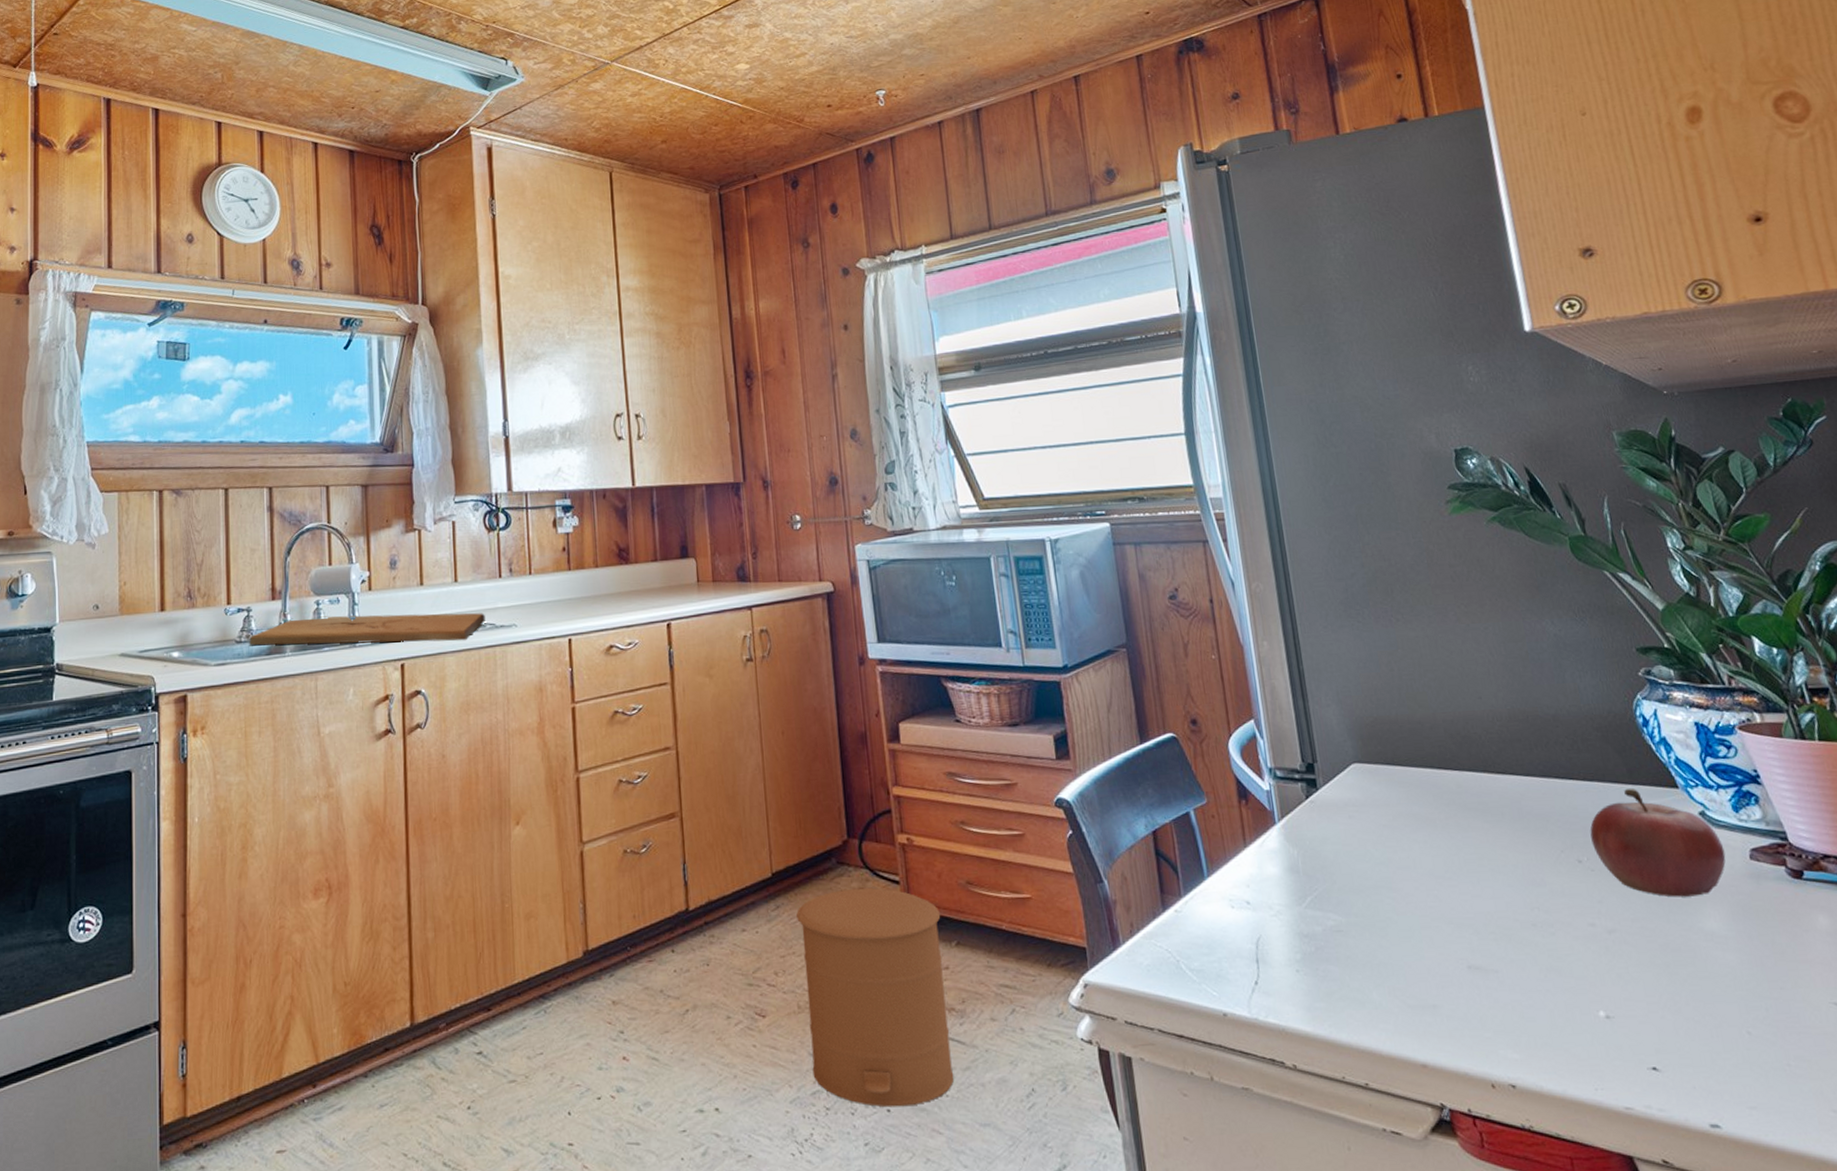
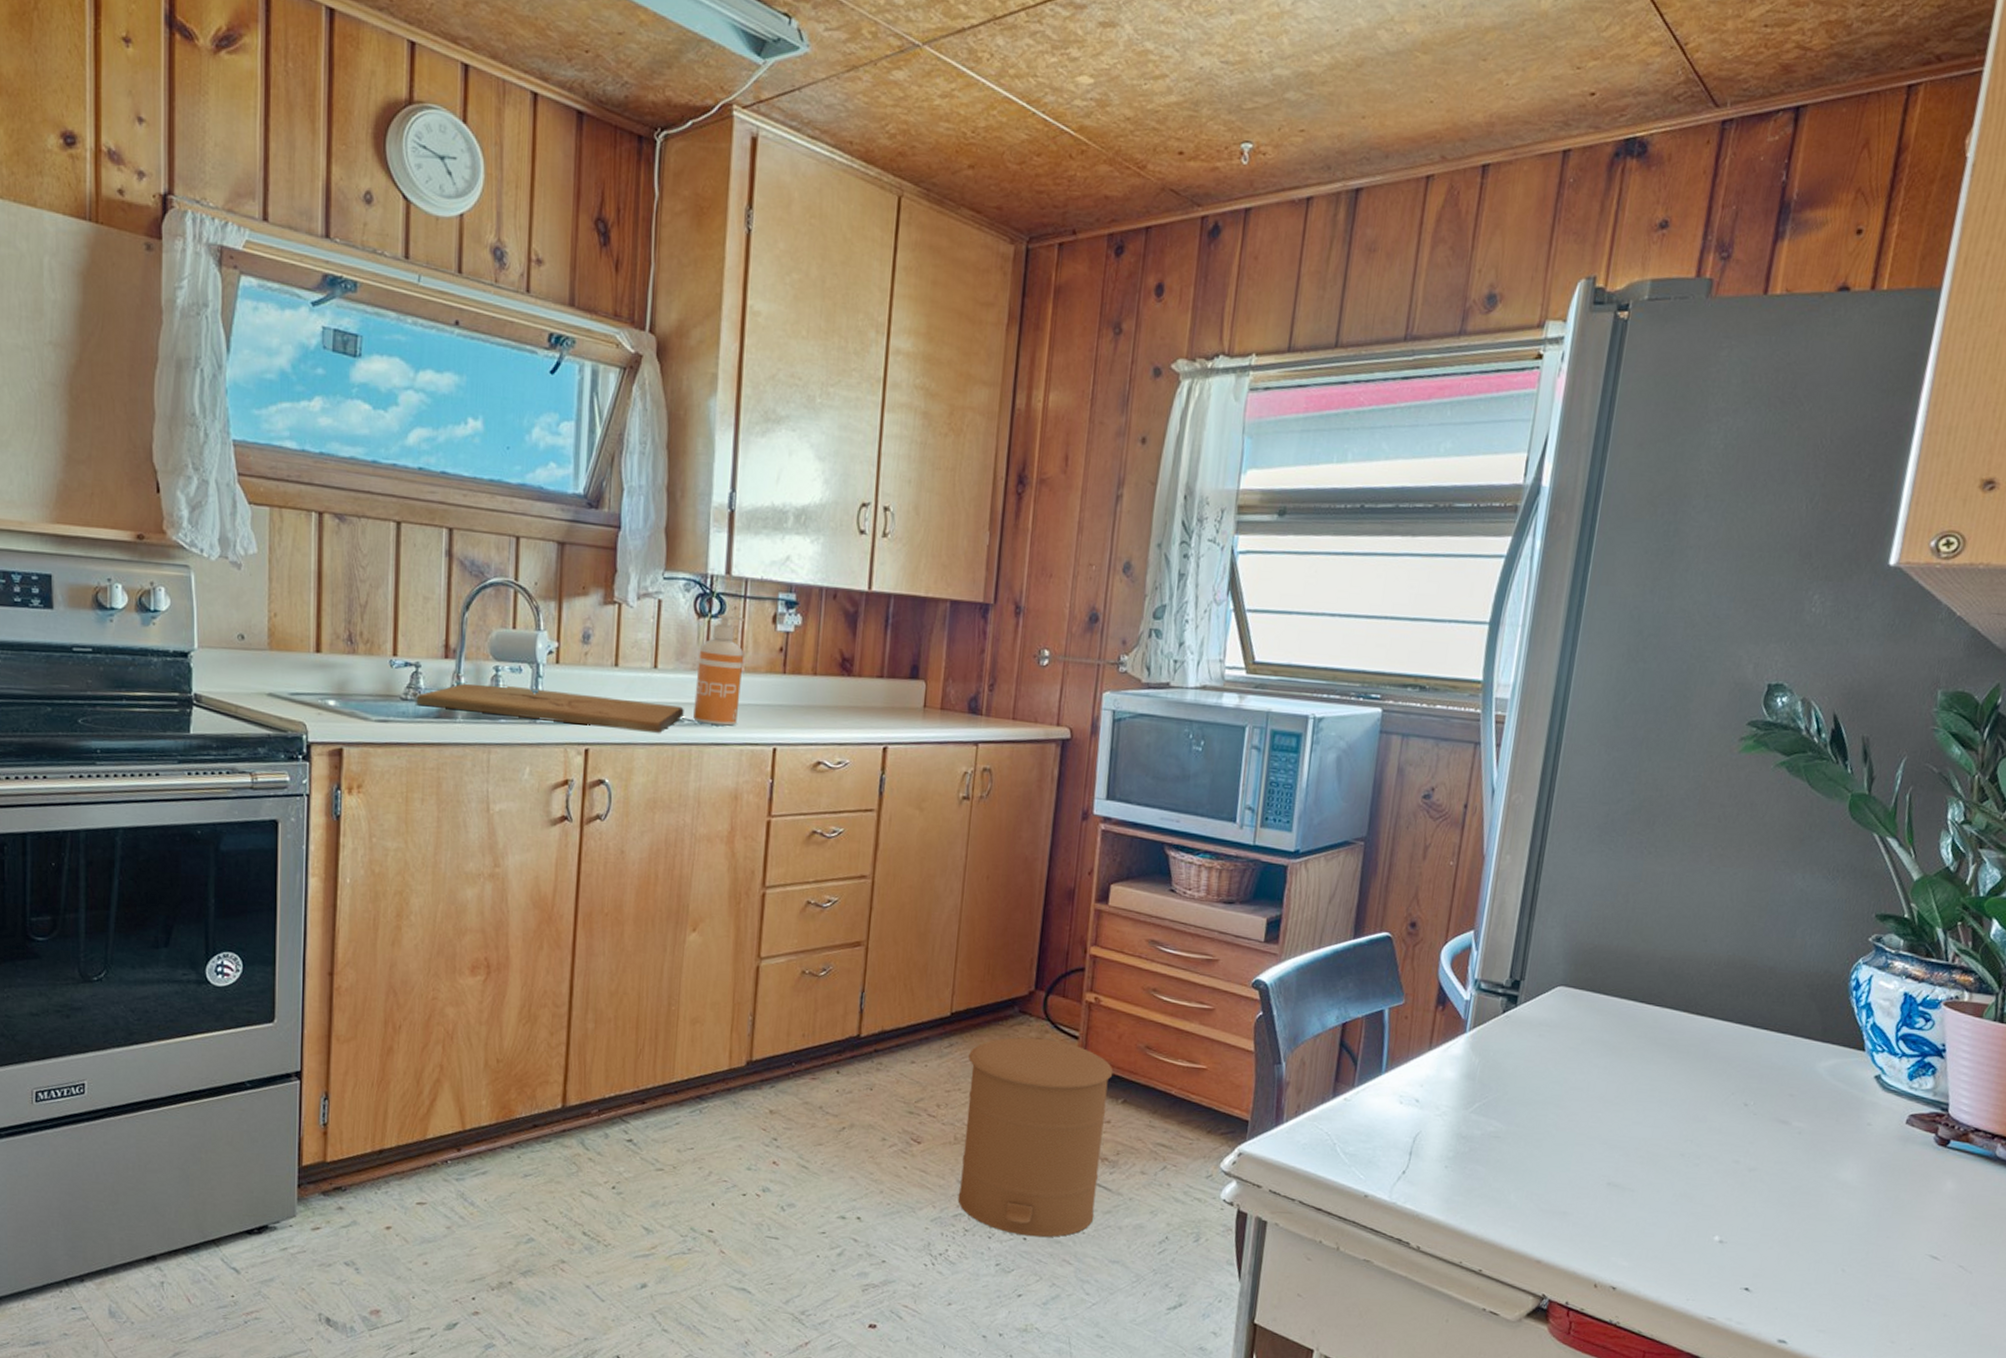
soap dispenser: none [492,526,534,626] -> present [693,614,745,726]
fruit: present [1590,789,1726,897] -> none [1763,1045,1886,1150]

